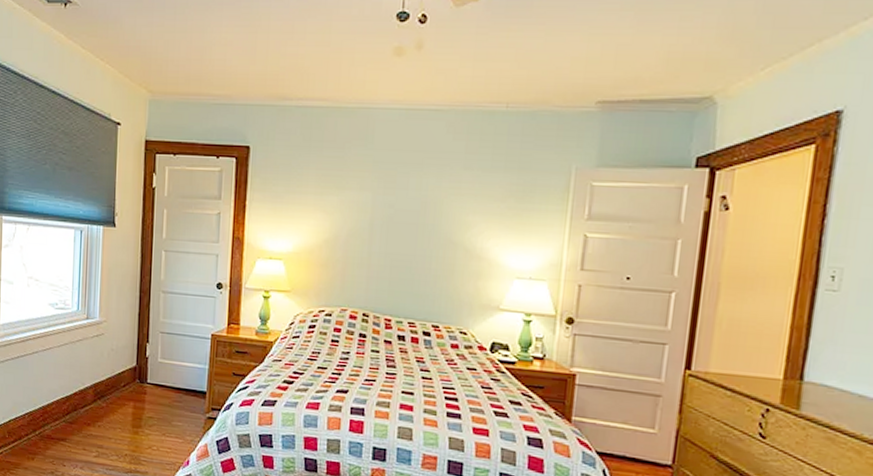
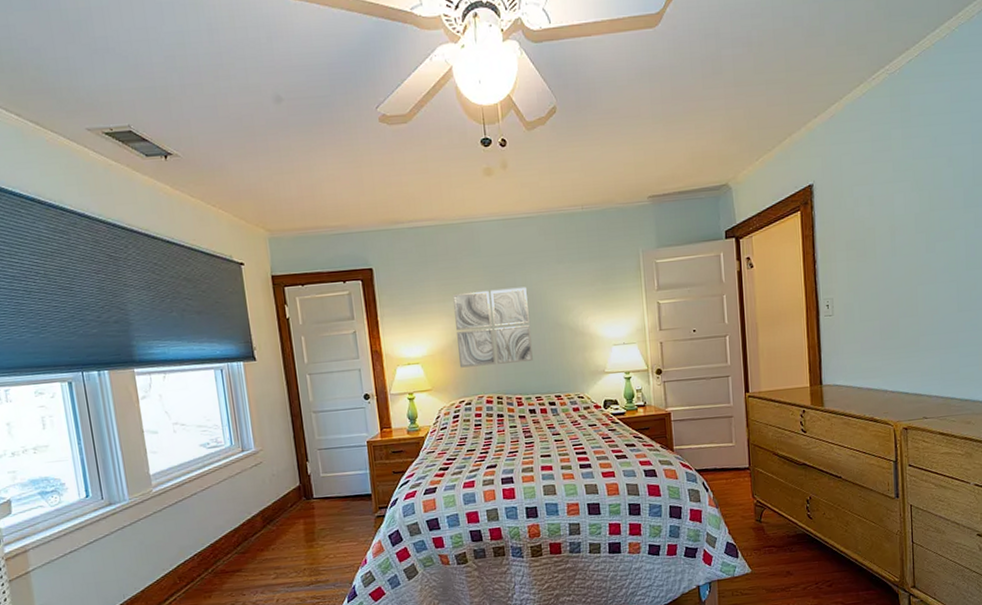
wall art: none [327,187,420,279] -> present [453,286,533,368]

